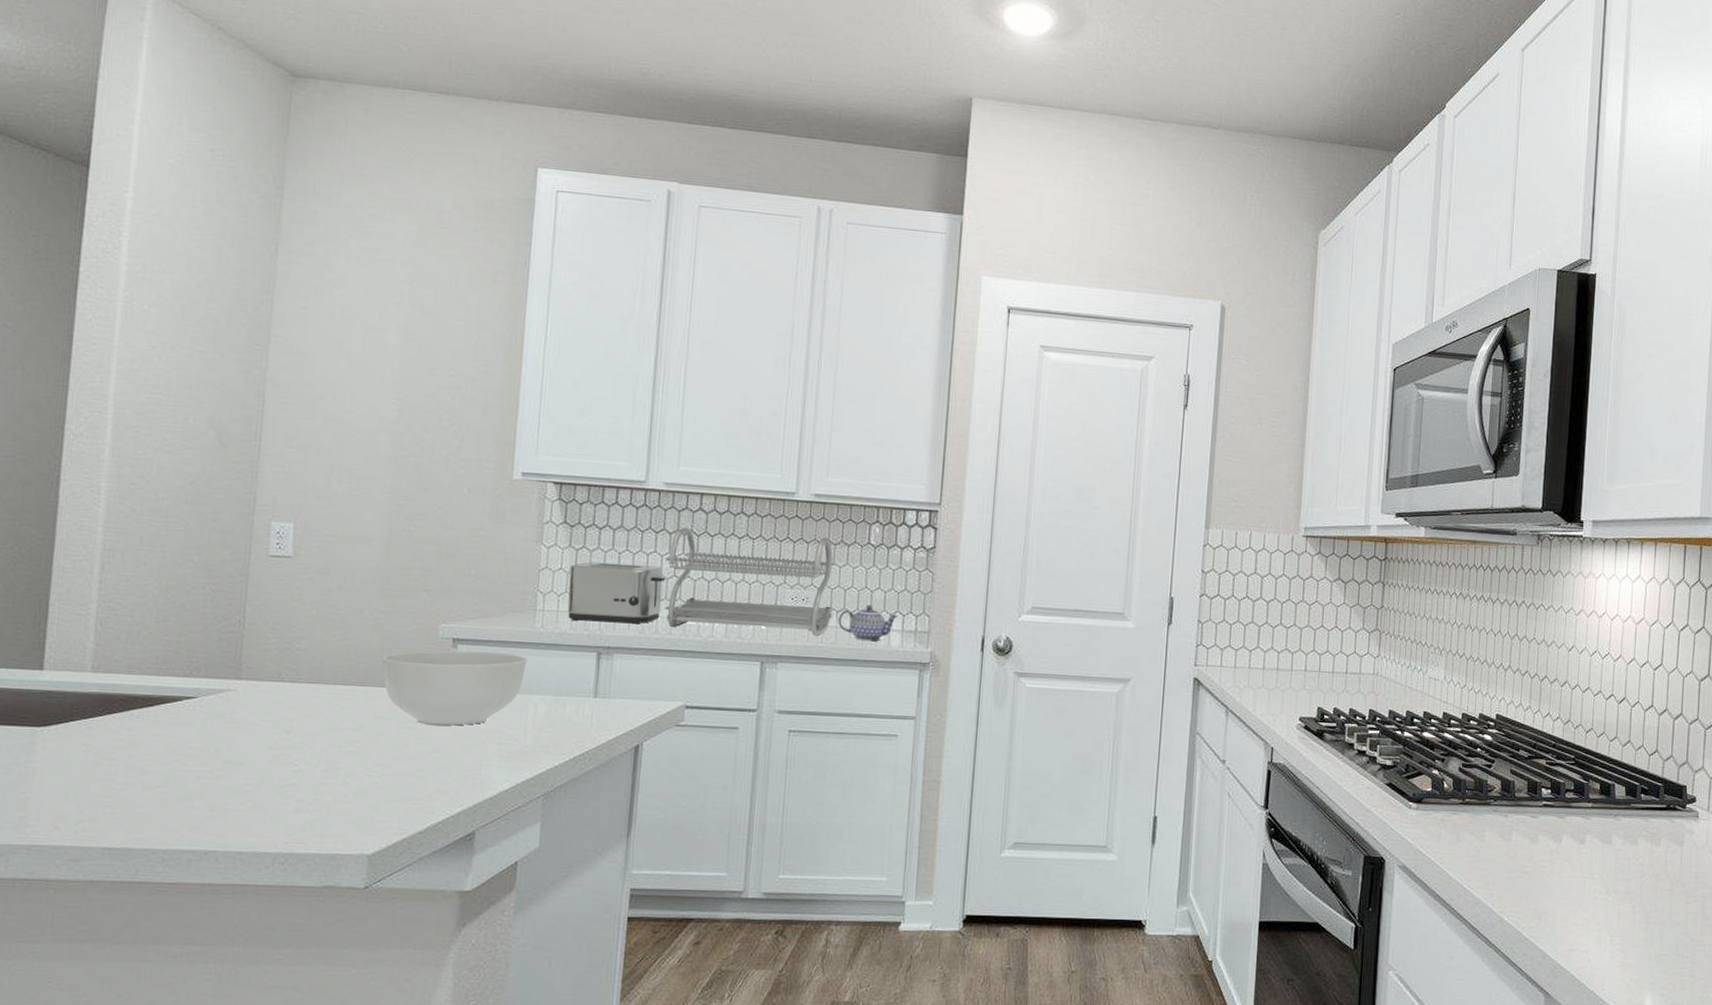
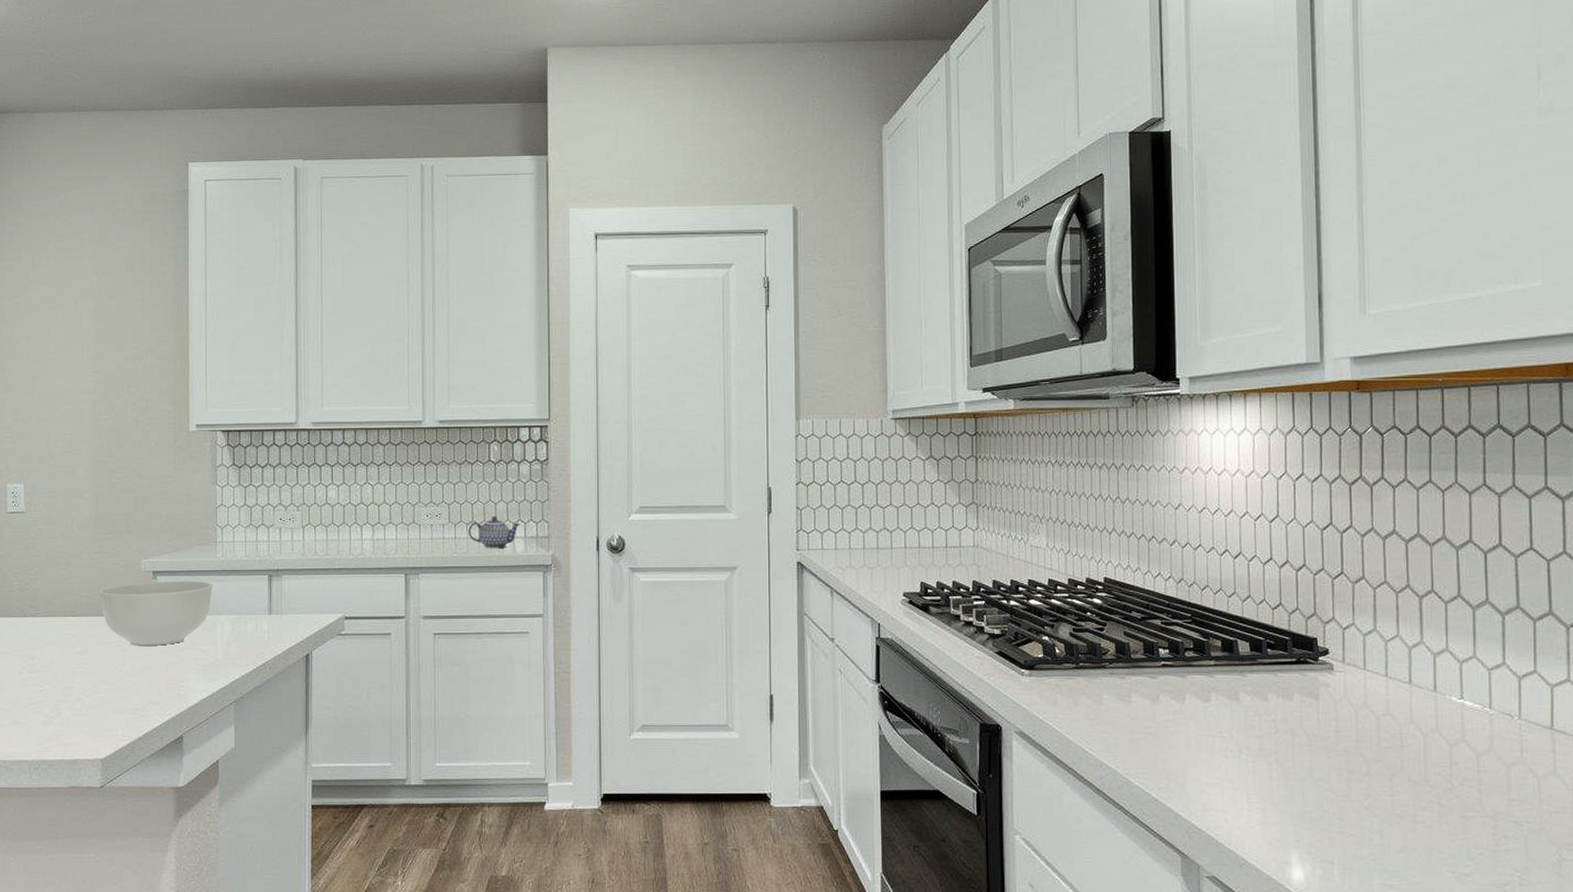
toaster: present [567,561,666,624] -> none [240,496,320,548]
dish rack: present [665,527,835,636] -> none [317,458,463,549]

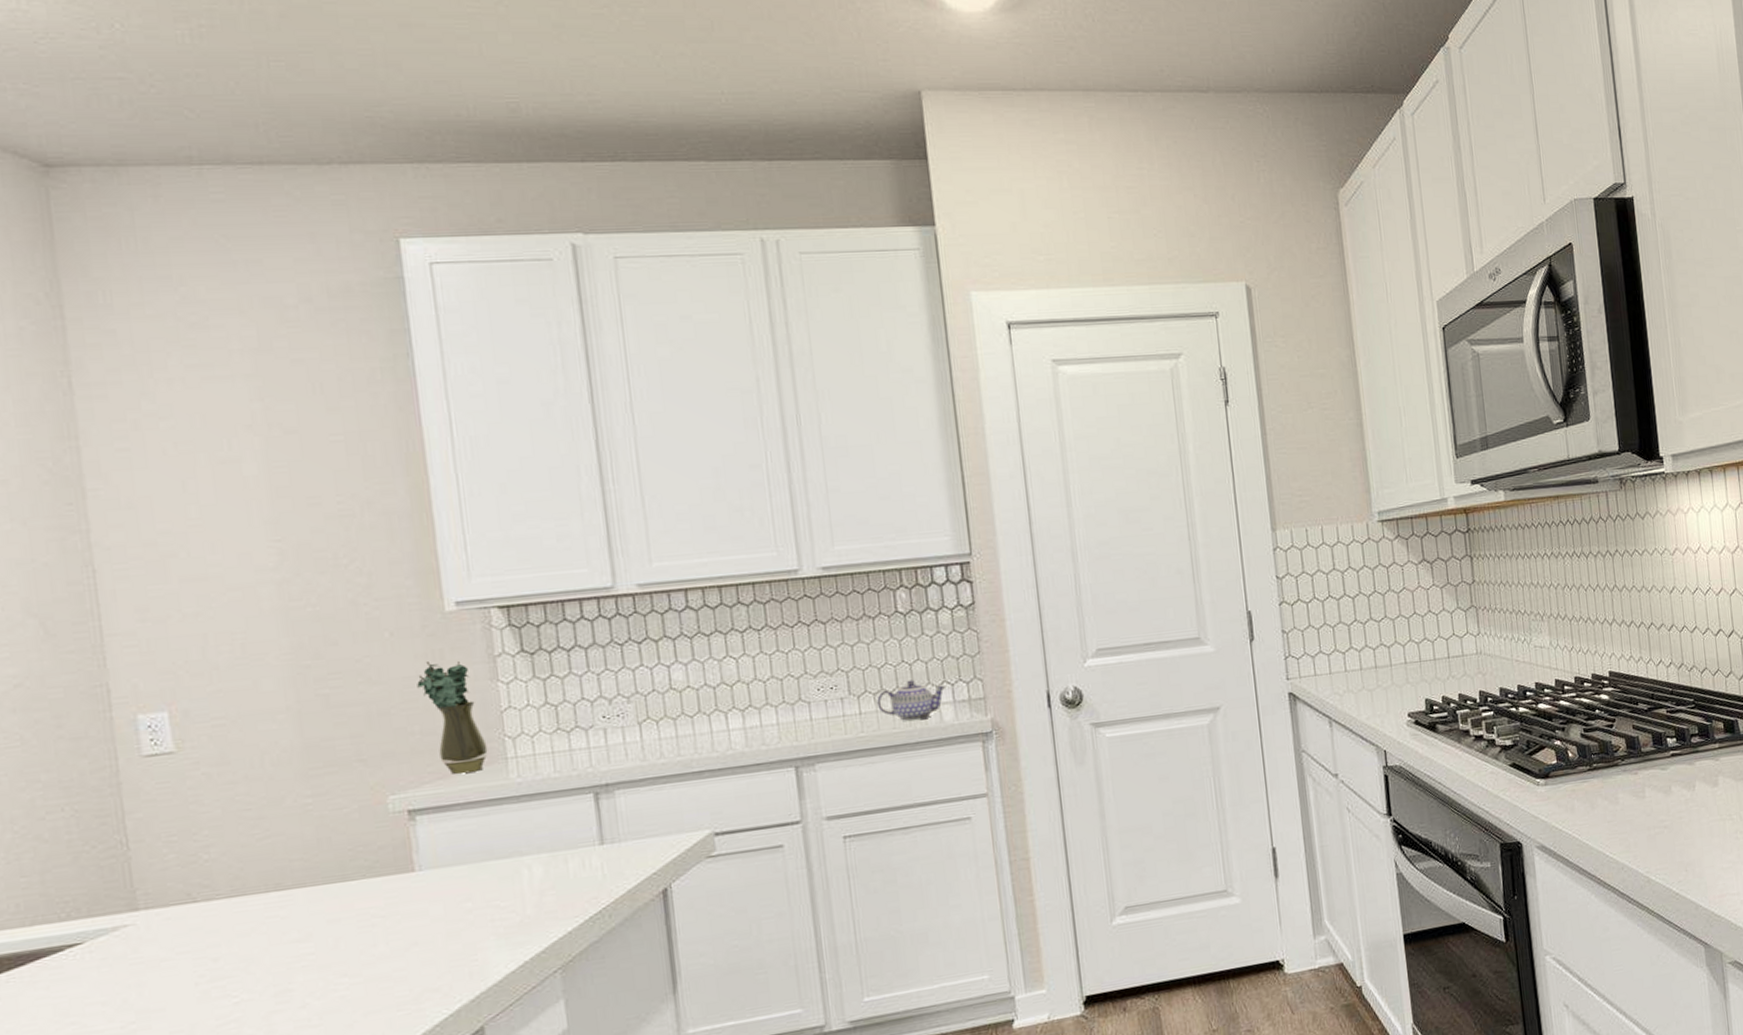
bowl: present [100,580,213,646] -> none [321,814,509,917]
vase: none [167,466,205,550] -> present [417,660,488,775]

